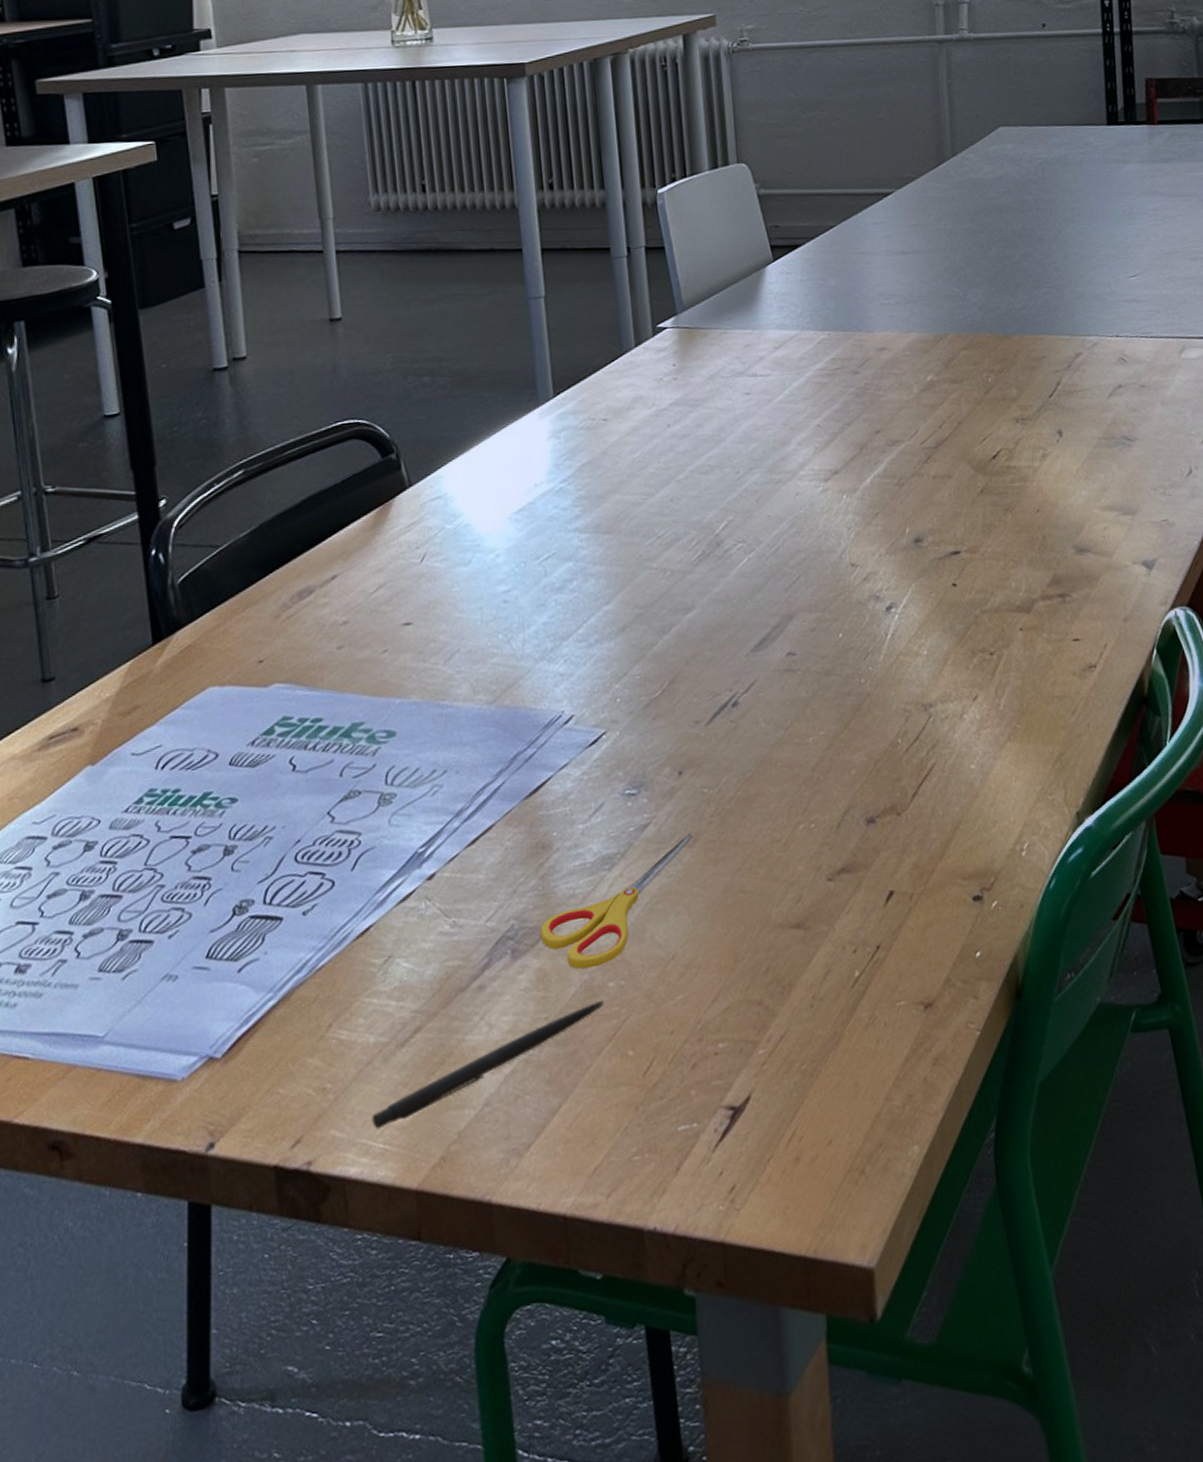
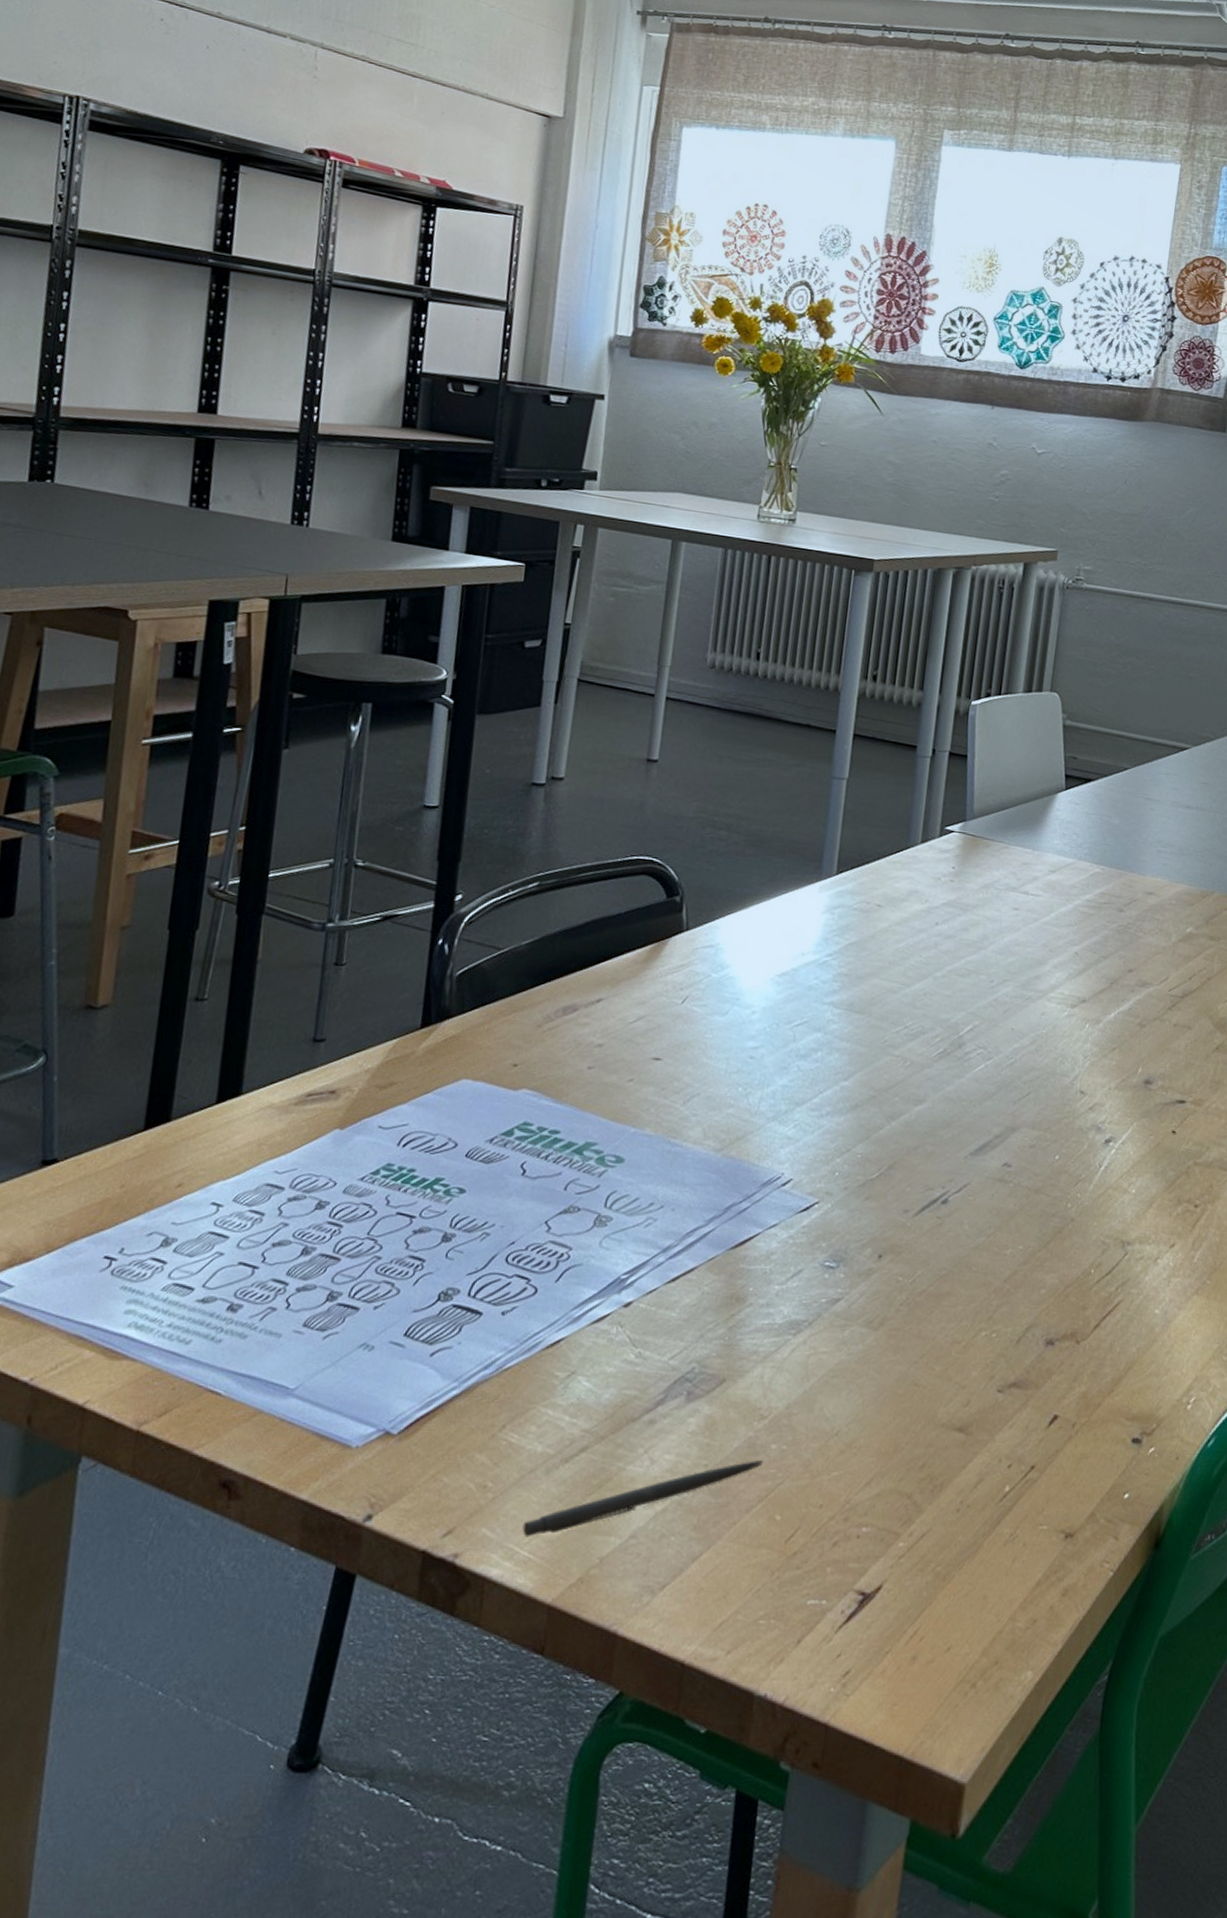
scissors: present [540,833,694,969] -> none [717,1316,880,1427]

